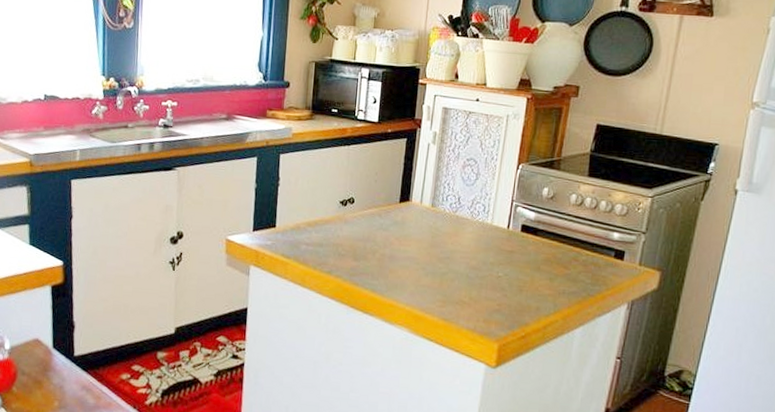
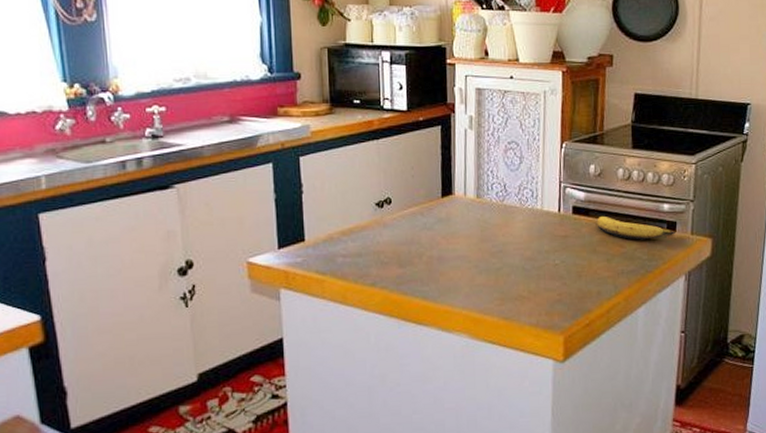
banana: none [543,237,623,265] -> present [597,216,675,240]

